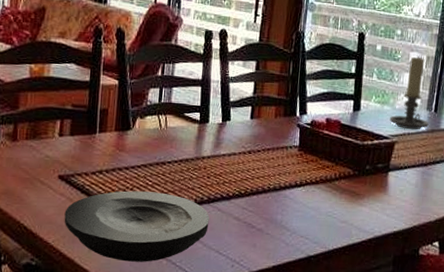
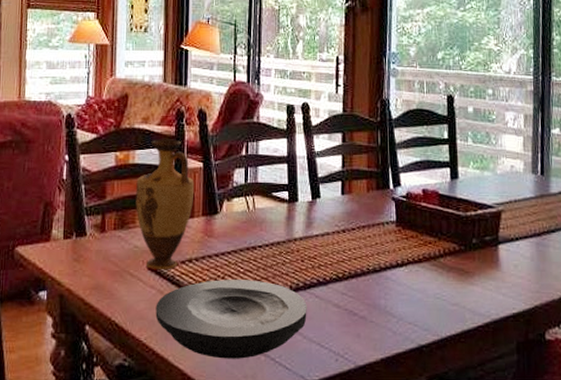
vase: none [49,54,109,180] -> present [136,139,195,270]
candle holder: present [390,56,429,130] -> none [492,116,537,196]

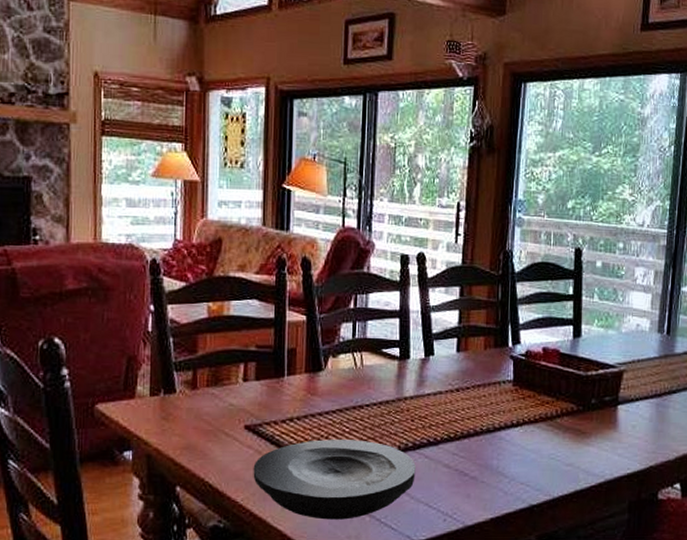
vase: present [136,139,195,270] -> none [231,289,297,430]

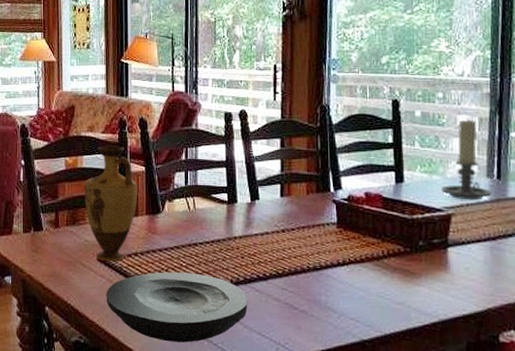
vase: none [231,289,297,430] -> present [85,146,138,262]
candle holder: none [616,272,661,356] -> present [441,119,492,200]

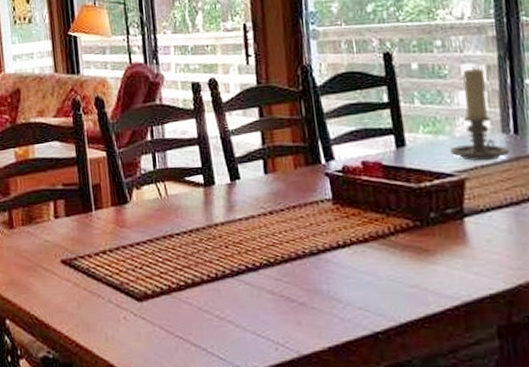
vase: present [85,146,138,262] -> none [39,130,101,264]
plate: present [106,272,248,343] -> none [73,269,238,350]

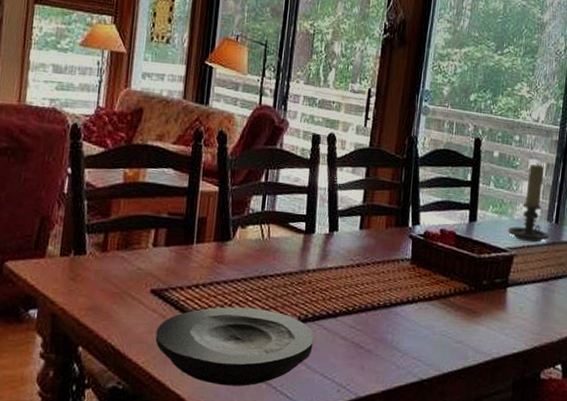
plate: none [73,269,238,350] -> present [155,307,314,386]

